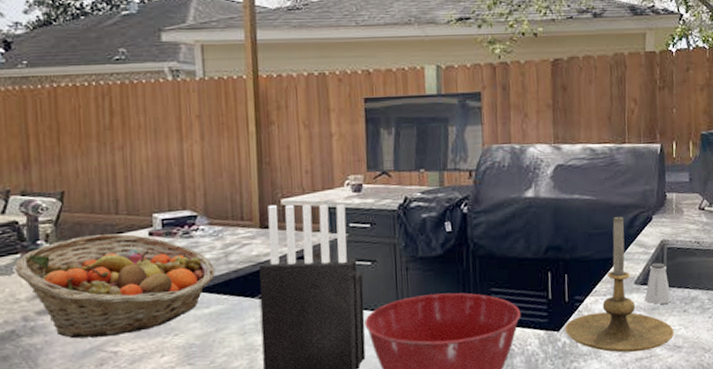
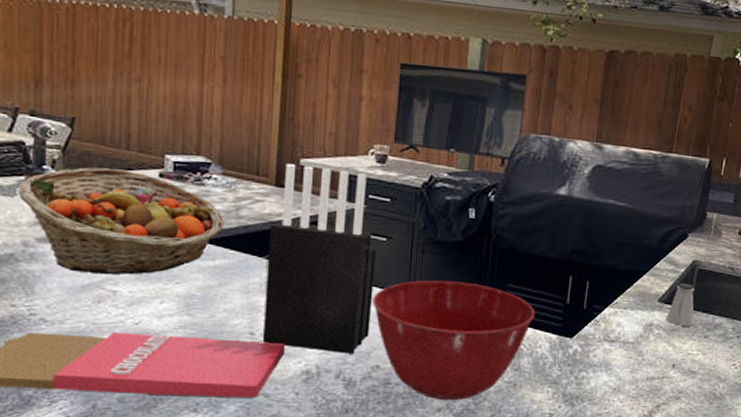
candle holder: present [565,216,674,353] -> none [578,228,692,372]

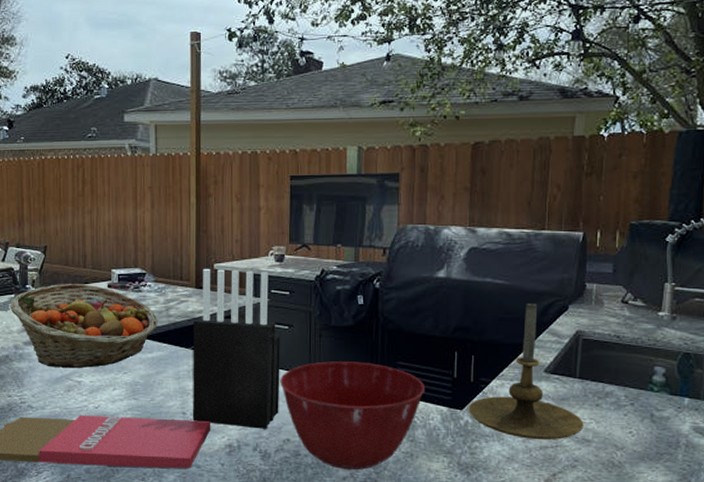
candle holder: none [578,228,692,372] -> present [468,302,584,440]
saltshaker: present [666,282,695,326] -> none [555,353,584,395]

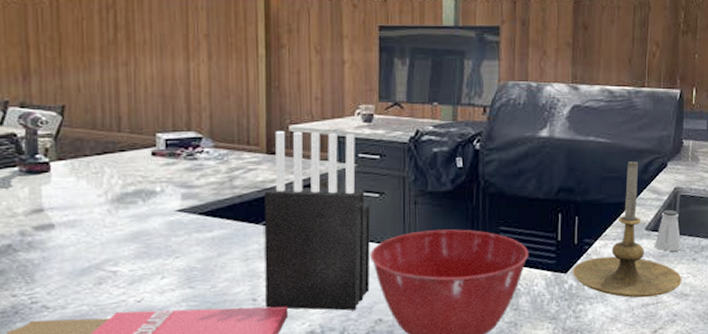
fruit basket: present [10,284,158,369] -> none [12,152,219,257]
saltshaker: none [555,353,584,395] -> present [655,209,682,251]

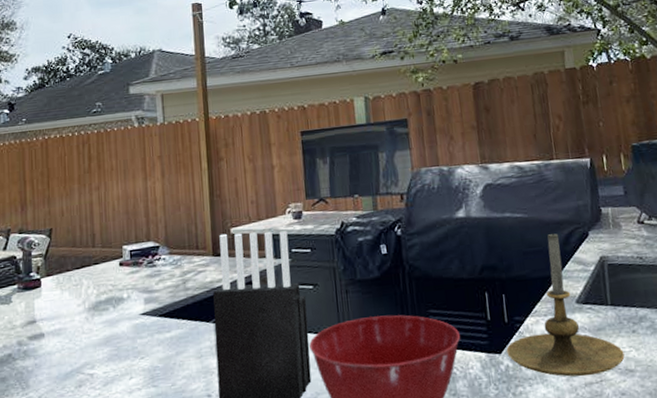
saltshaker: present [655,209,682,251] -> none [588,280,619,325]

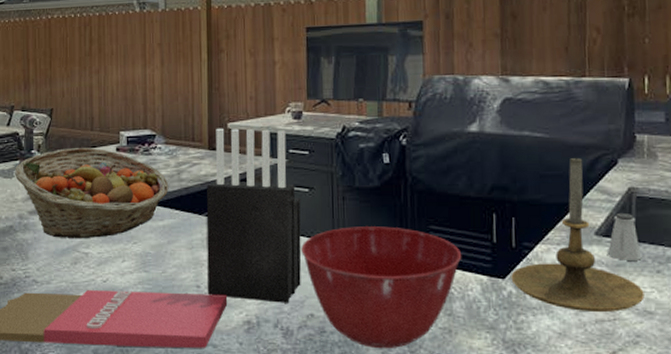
fruit basket: none [13,264,175,362] -> present [15,148,169,239]
saltshaker: none [588,280,619,325] -> present [608,212,642,260]

